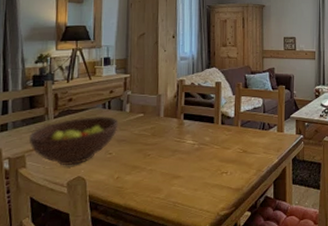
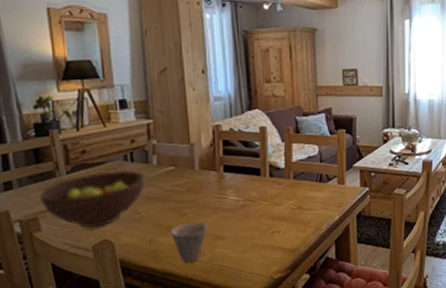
cup: none [135,162,167,200] -> present [171,222,207,264]

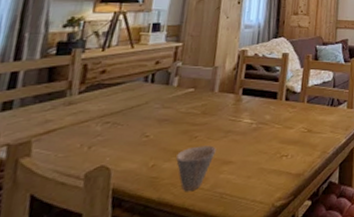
fruit bowl: present [39,169,146,227] -> none [40,90,162,152]

